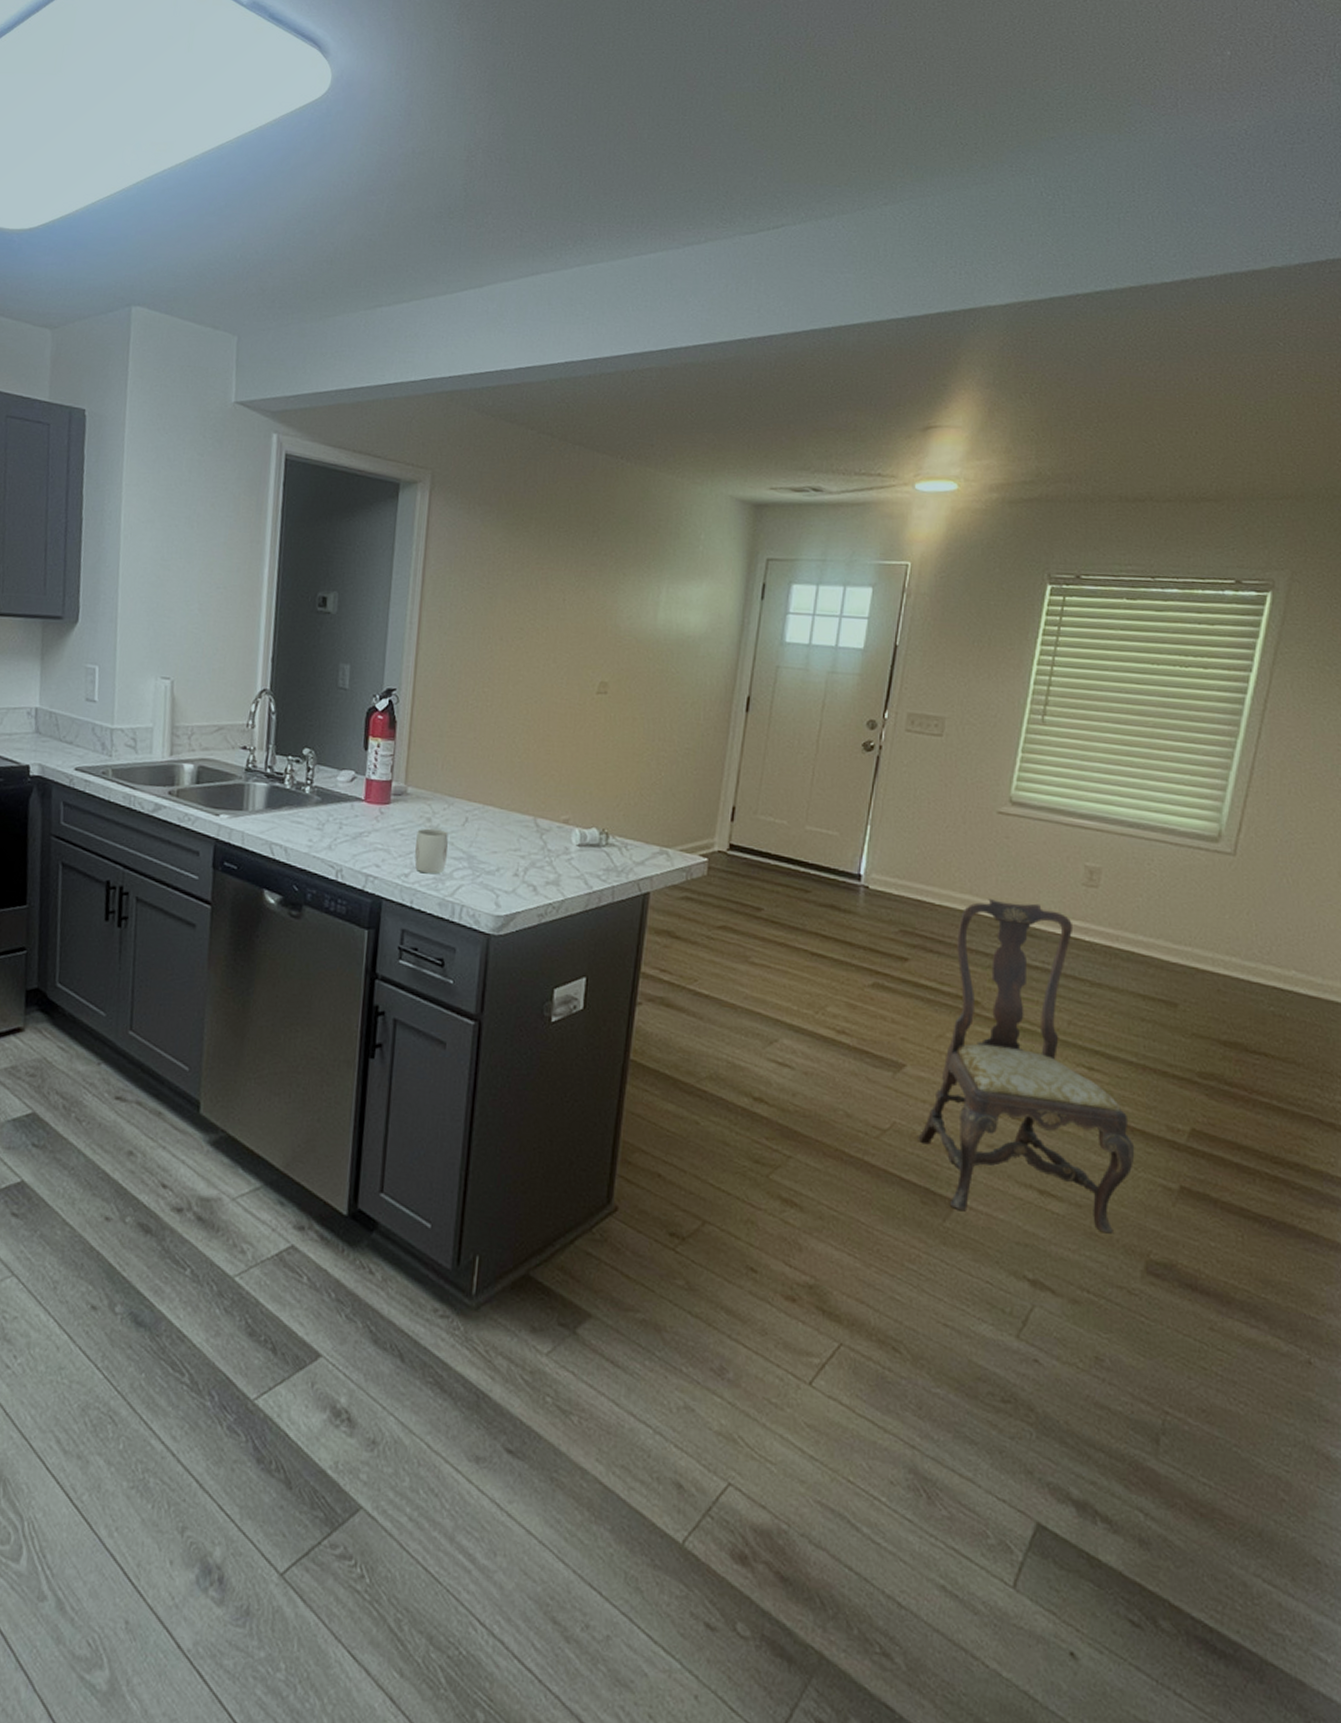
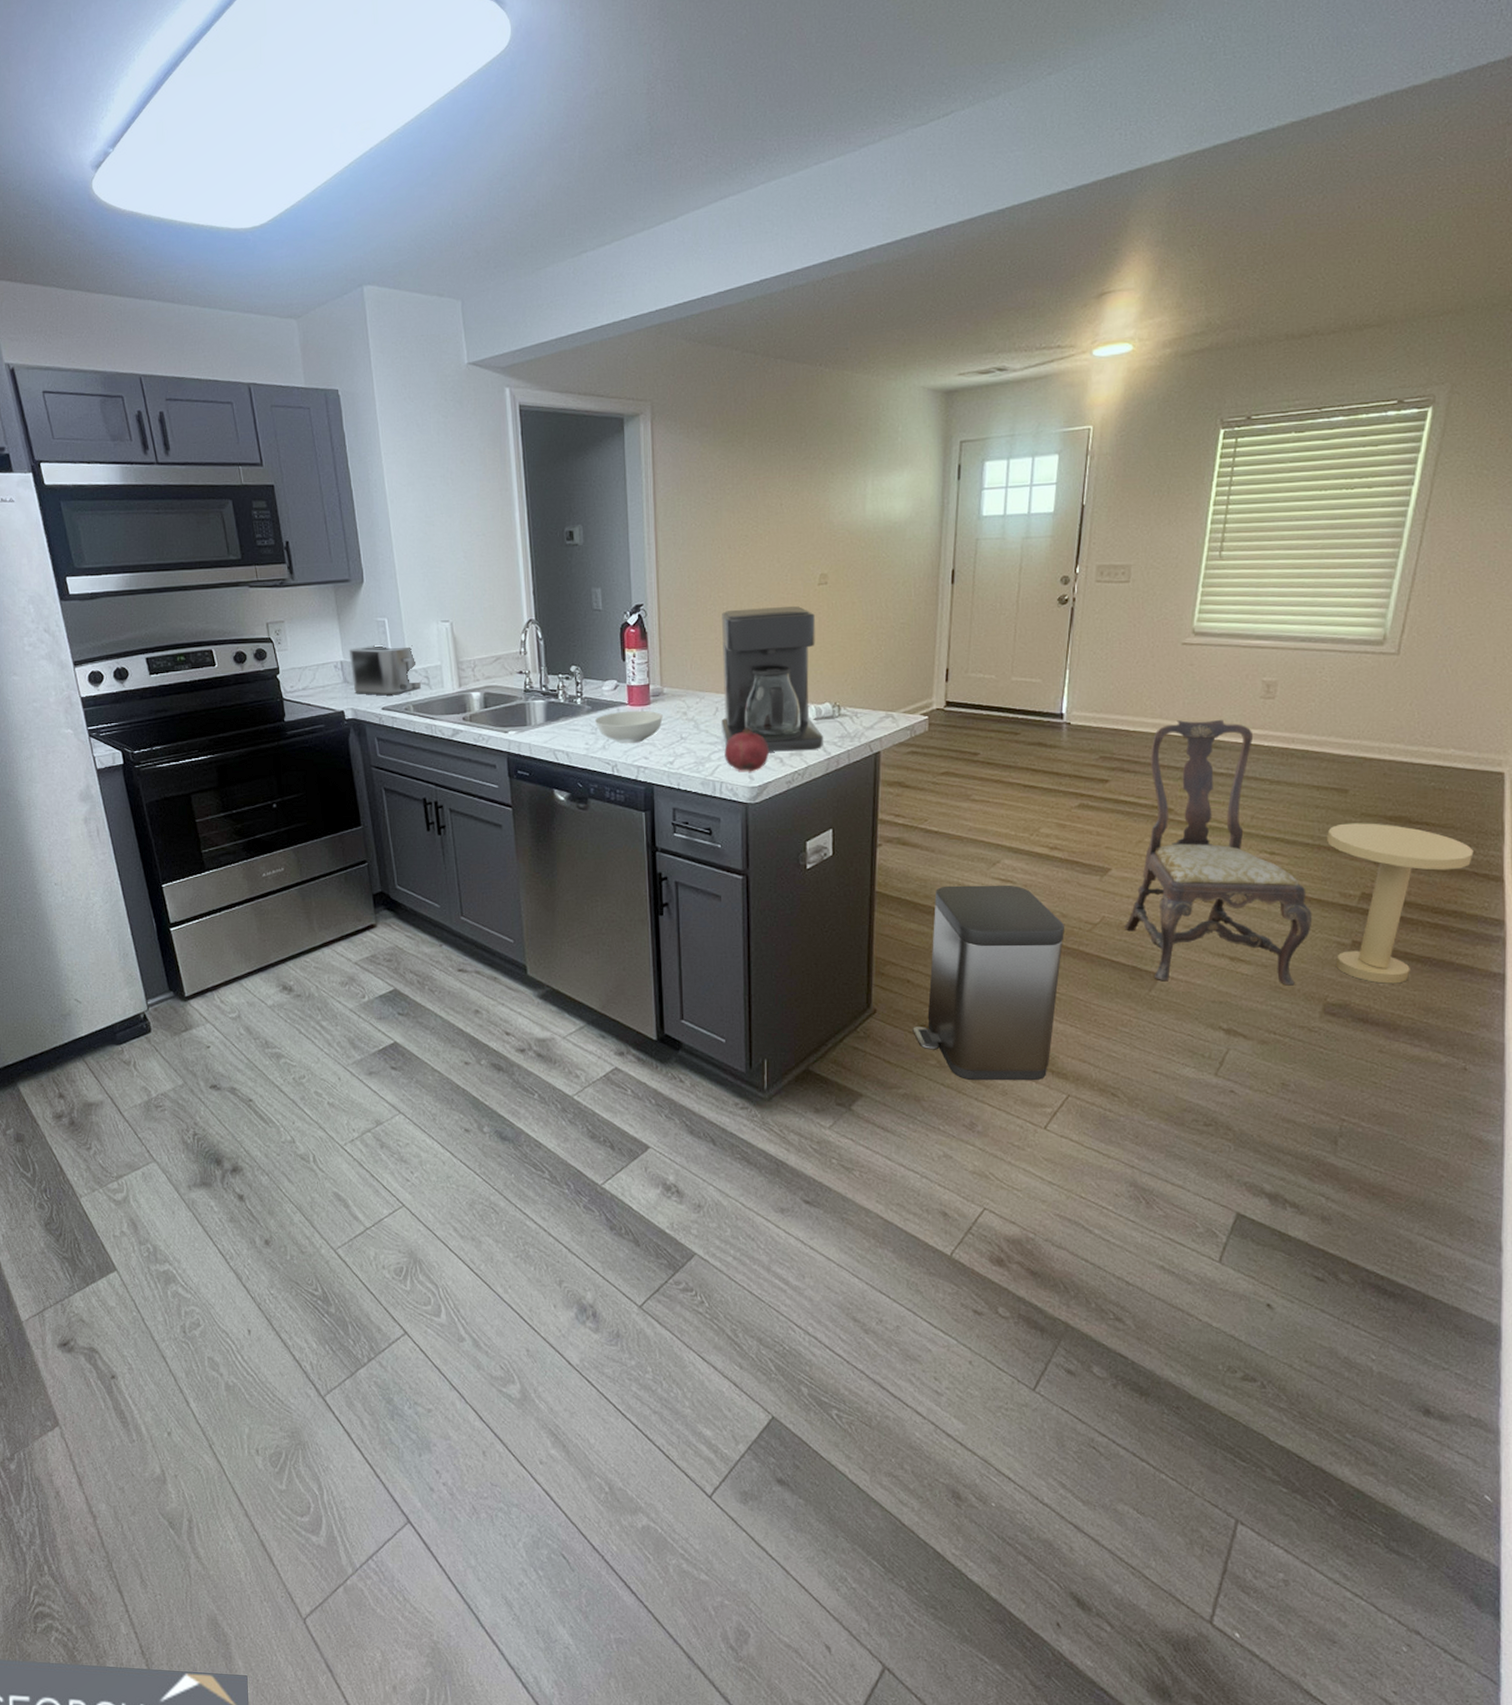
toaster: none [45,694,127,755] -> present [349,645,422,696]
bowl: none [322,808,404,848] -> present [594,710,664,745]
mug: present [414,828,449,875] -> none [676,720,705,760]
coffee maker: none [469,708,589,881] -> present [721,606,823,752]
fruit: none [469,844,522,897] -> present [724,727,769,771]
pedal bin: none [659,1062,849,1320] -> present [913,884,1065,1080]
side table: none [1152,1042,1318,1246] -> present [1326,823,1474,984]

